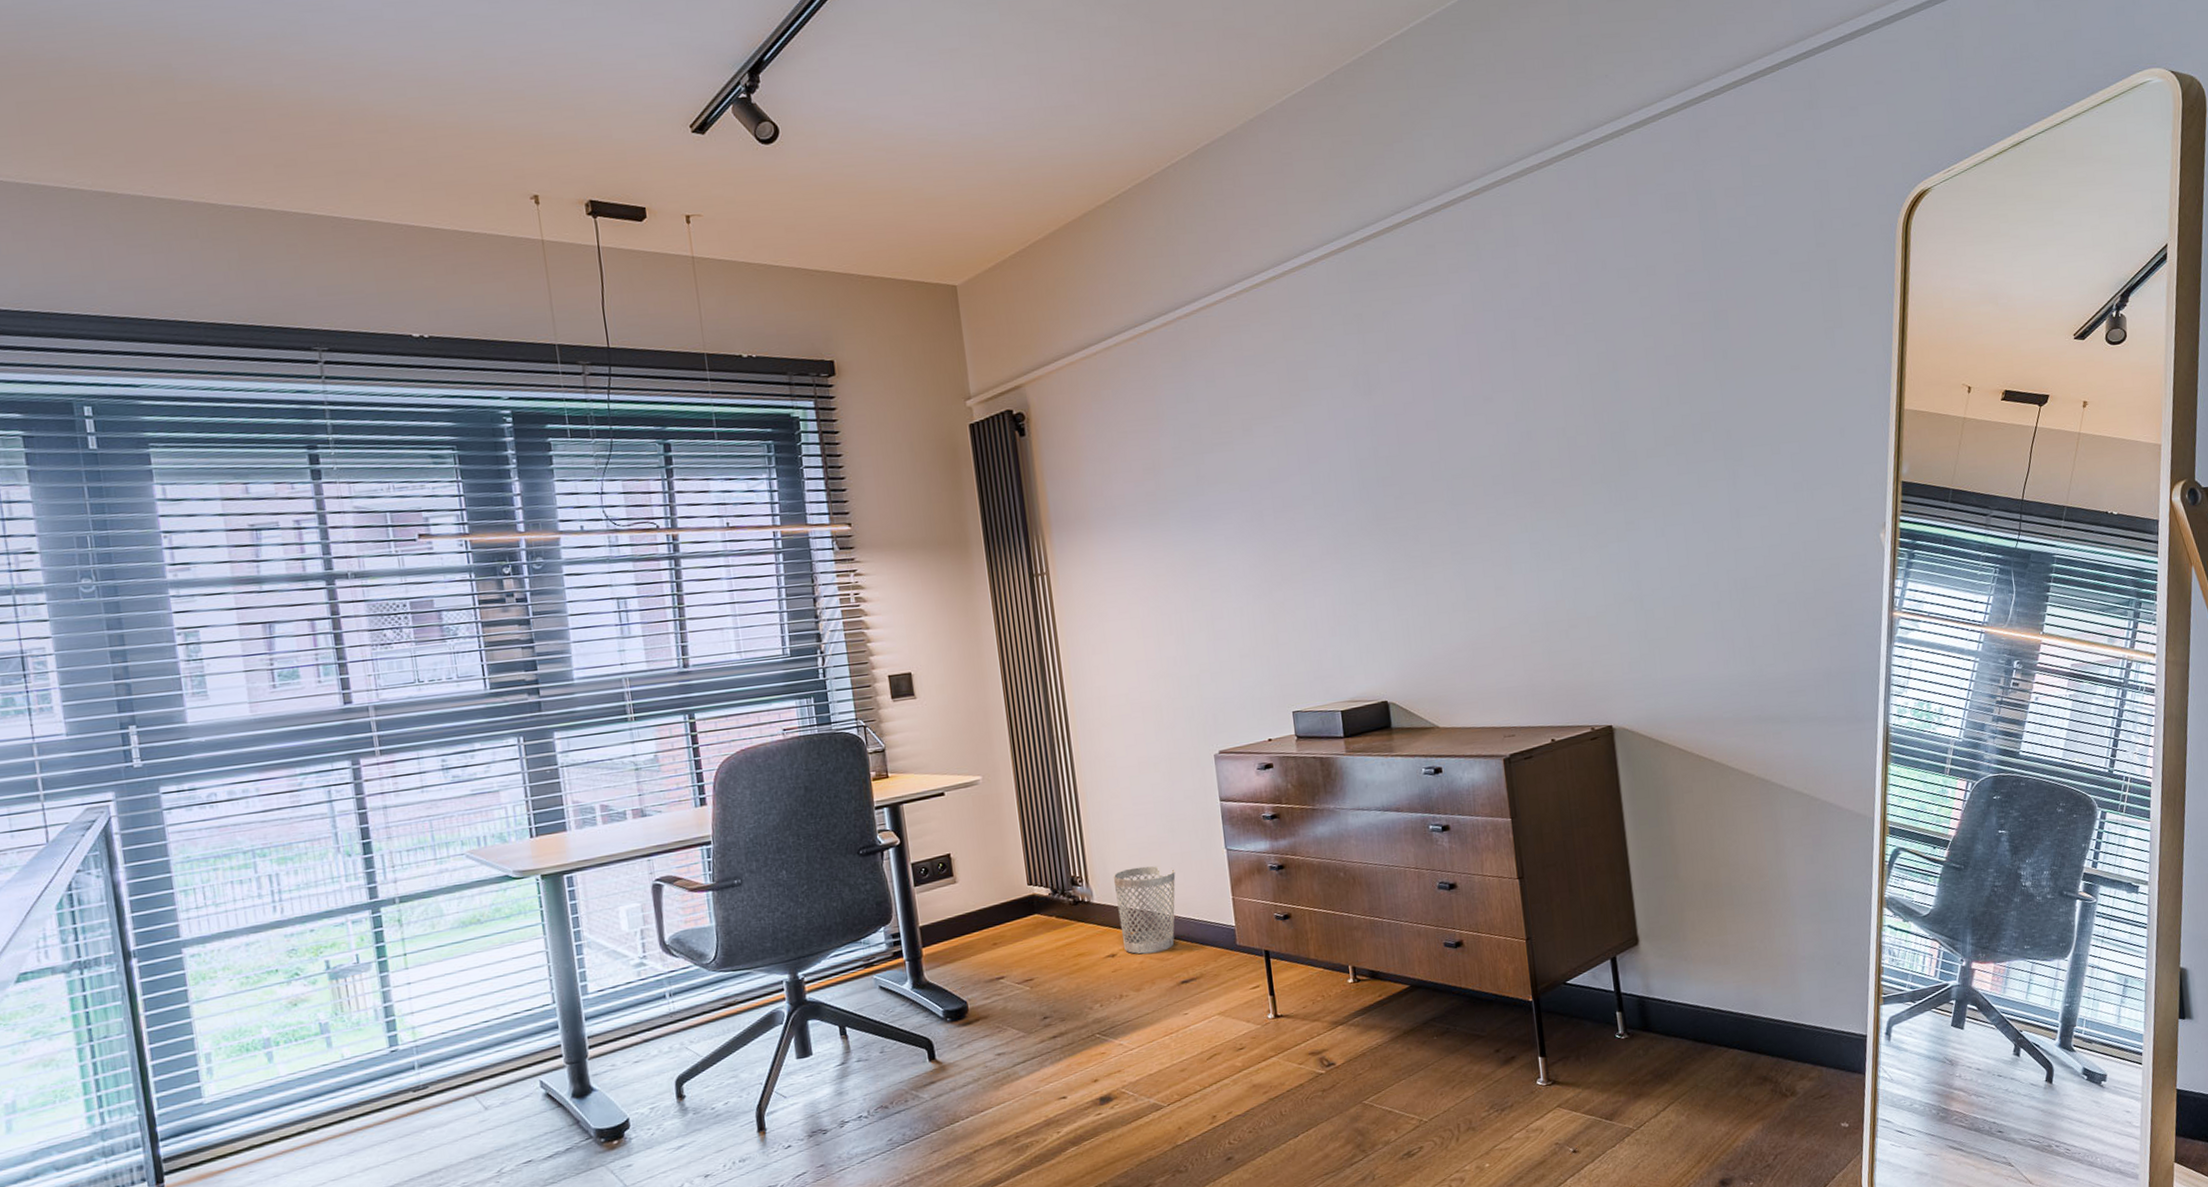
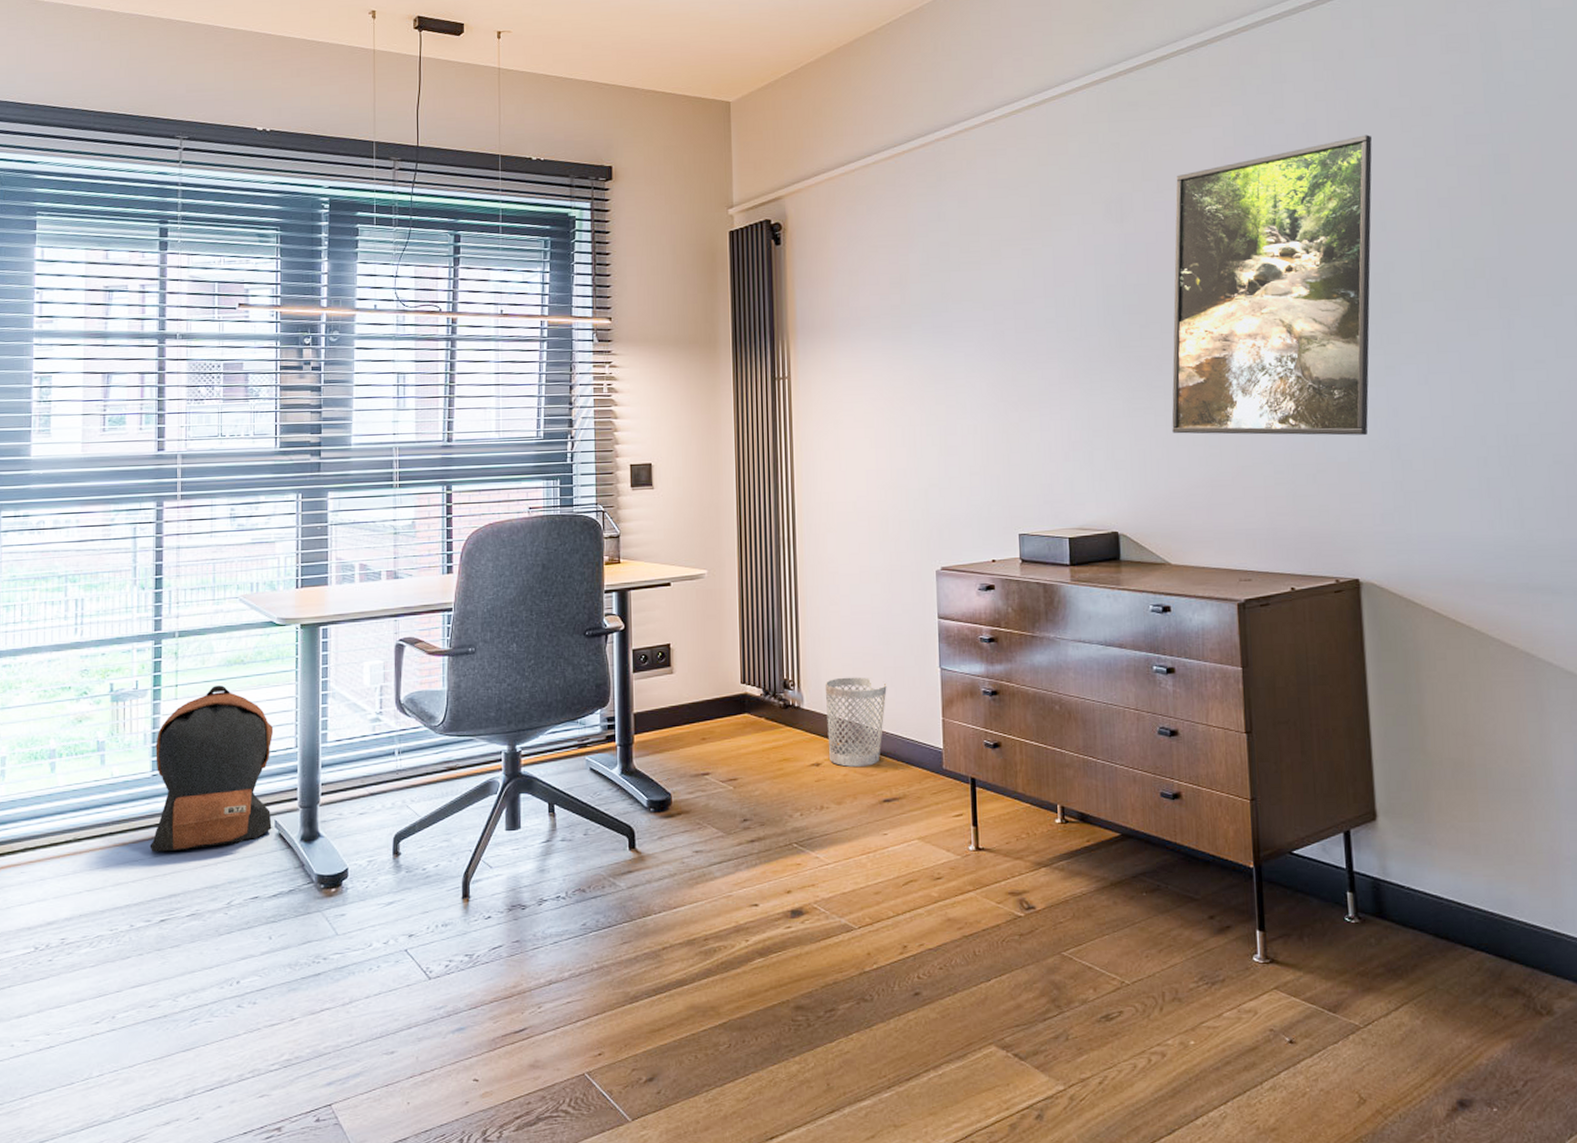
backpack: none [389,948,538,1131] -> present [150,685,274,852]
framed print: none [1419,296,1613,601] -> present [1172,135,1372,436]

